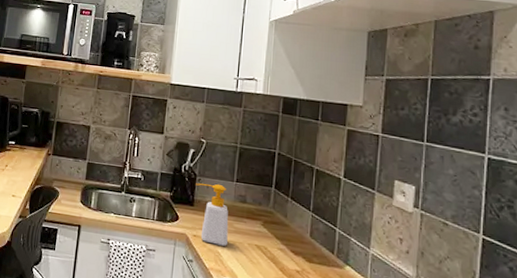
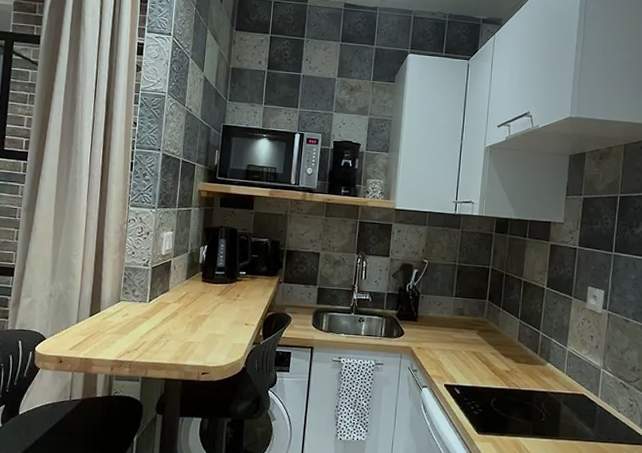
soap bottle: present [196,183,229,246] -> none [419,299,449,355]

